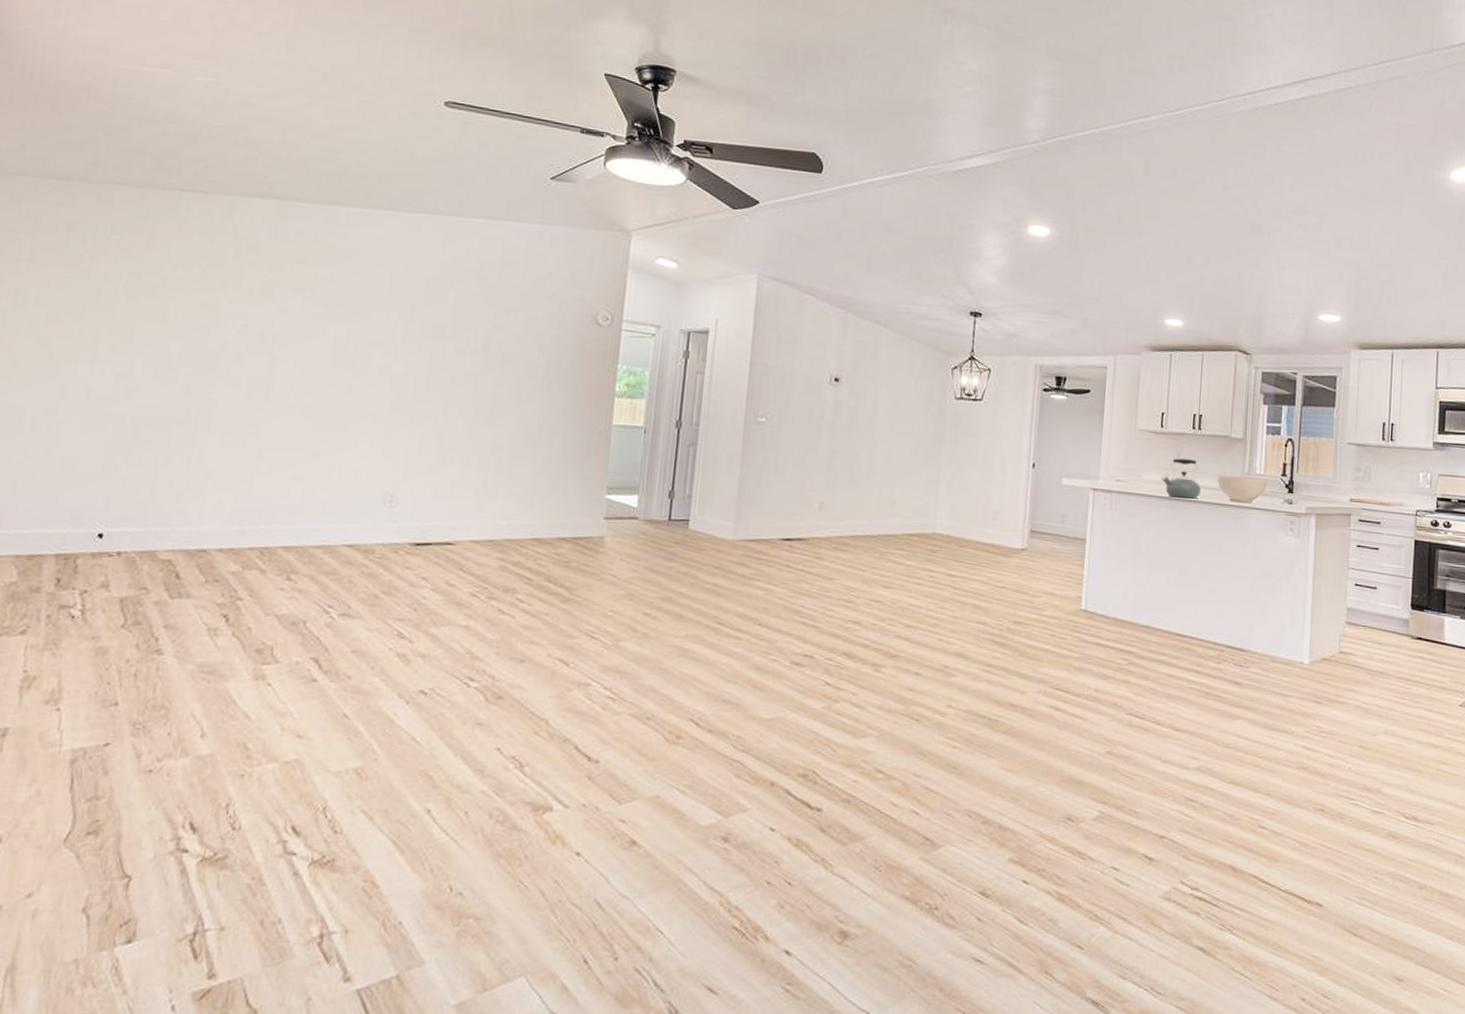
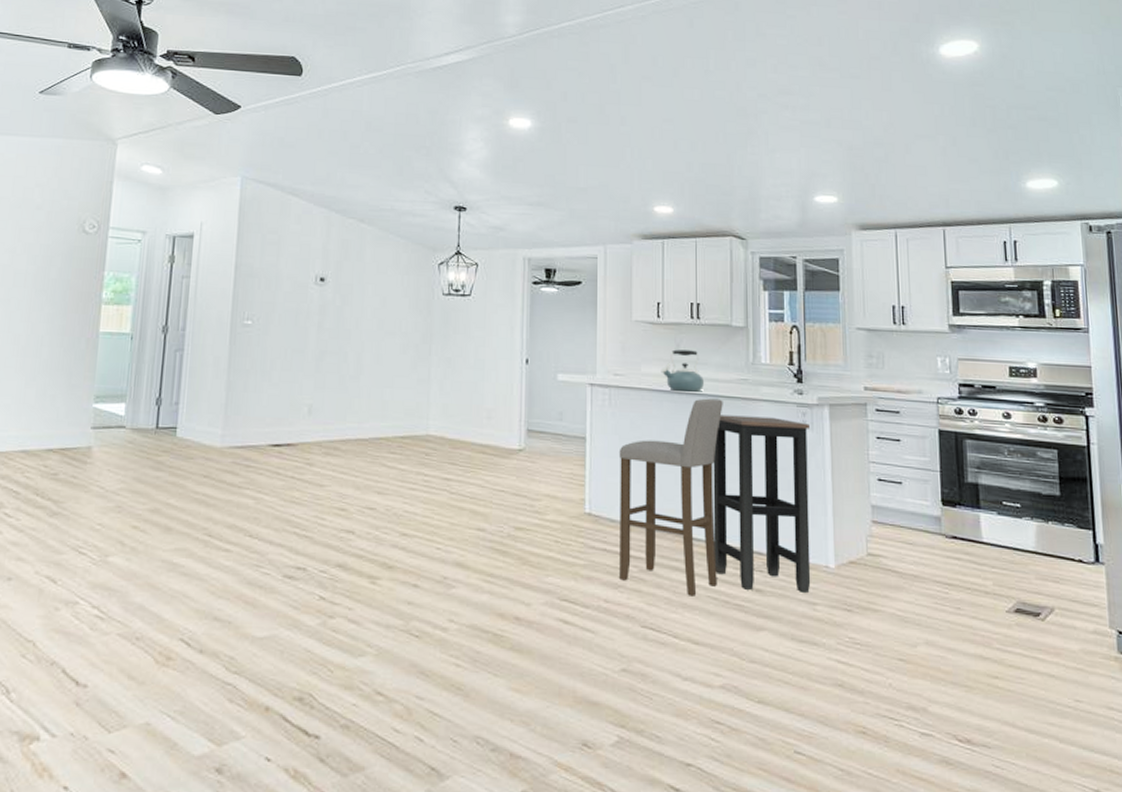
bar stool: none [1109,505,1218,688] -> present [619,398,723,596]
bar stool: none [1198,521,1296,686] -> present [713,415,811,593]
bowl: present [1217,475,1268,502] -> none [720,366,775,394]

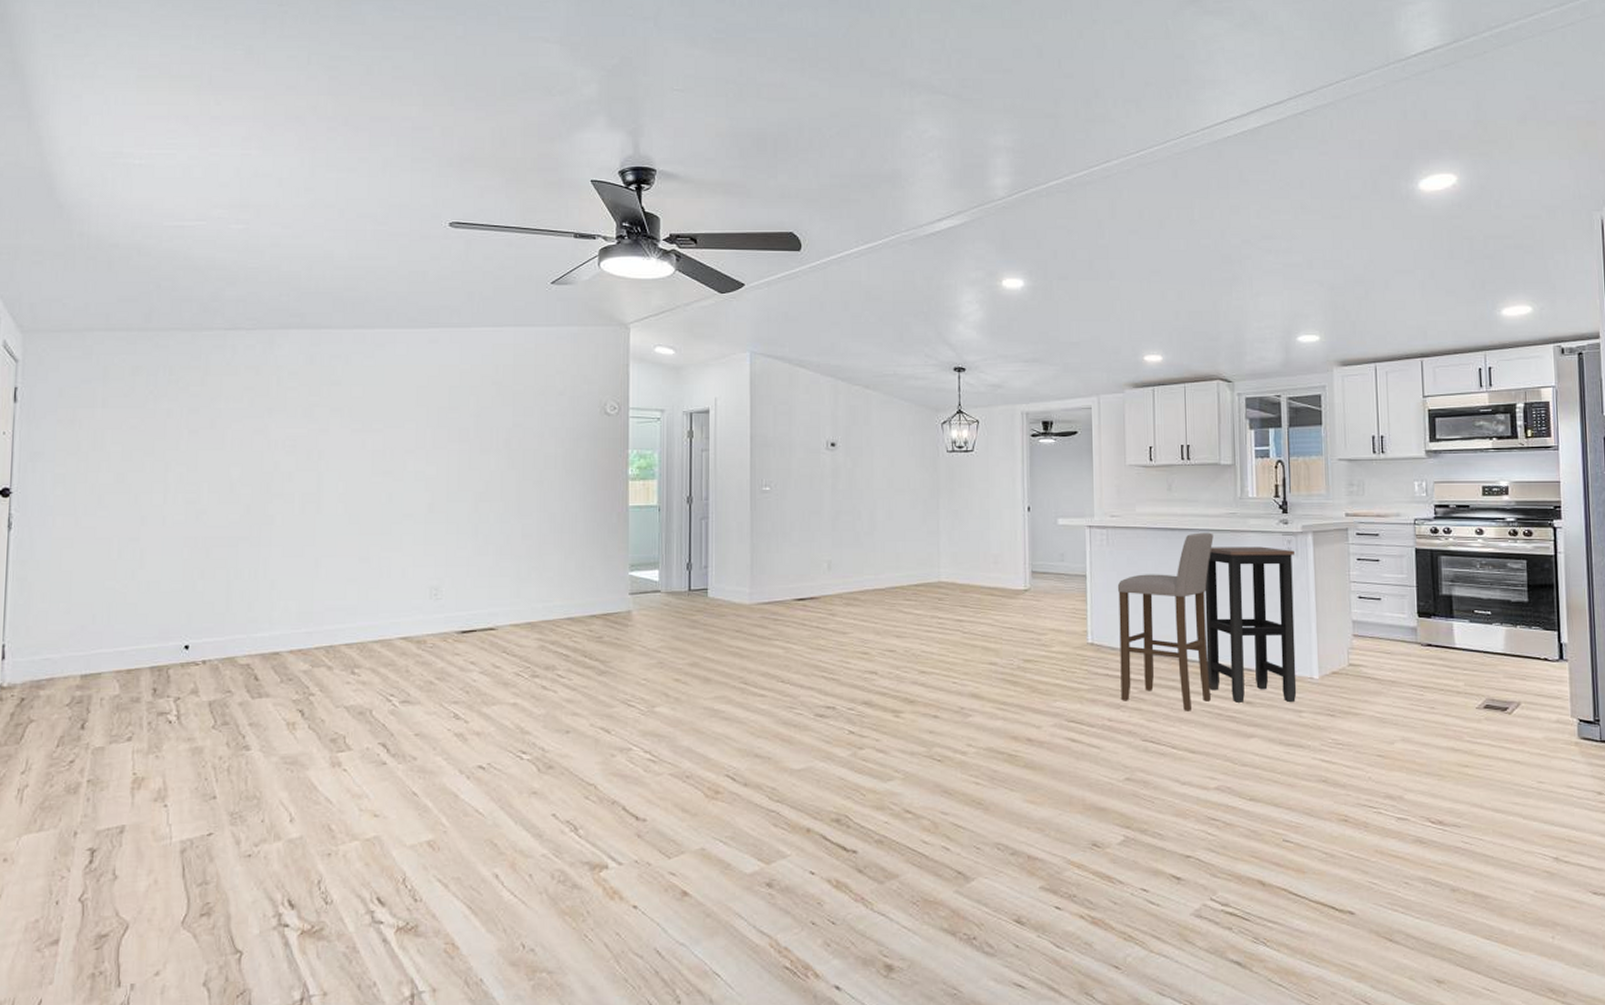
kettle: present [661,349,705,392] -> none [1154,489,1196,528]

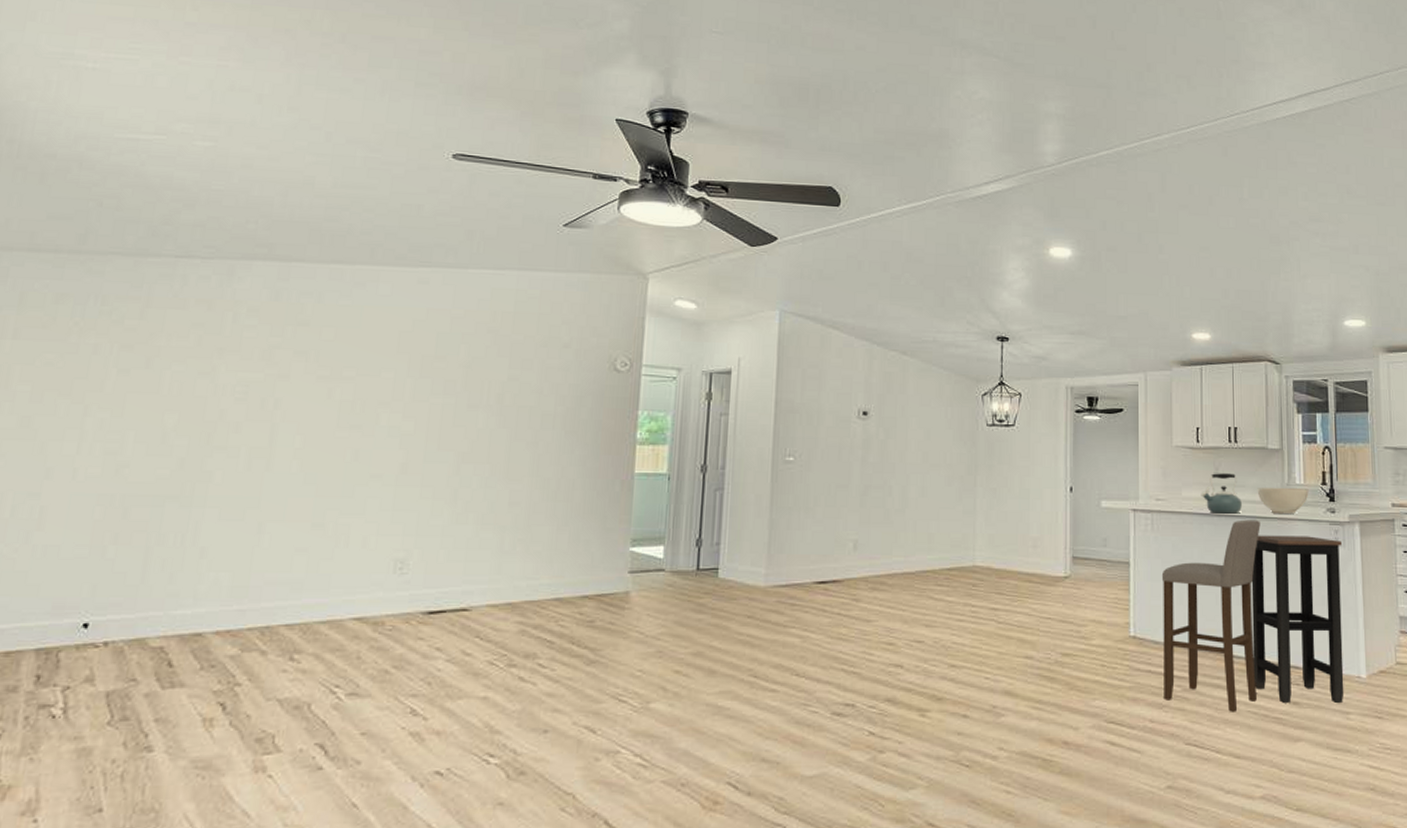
kettle: none [1154,489,1196,528] -> present [1201,473,1243,514]
bowl: none [1210,501,1262,526] -> present [1257,487,1309,513]

